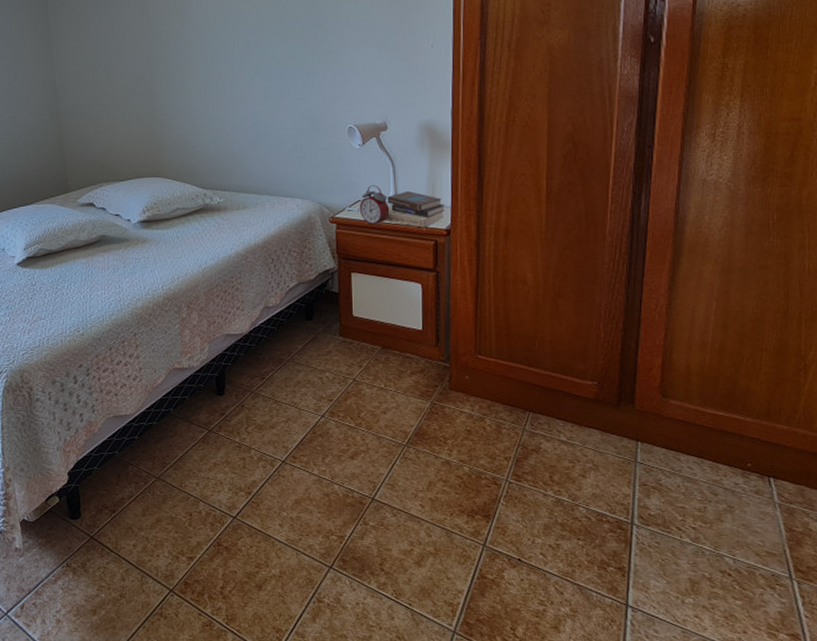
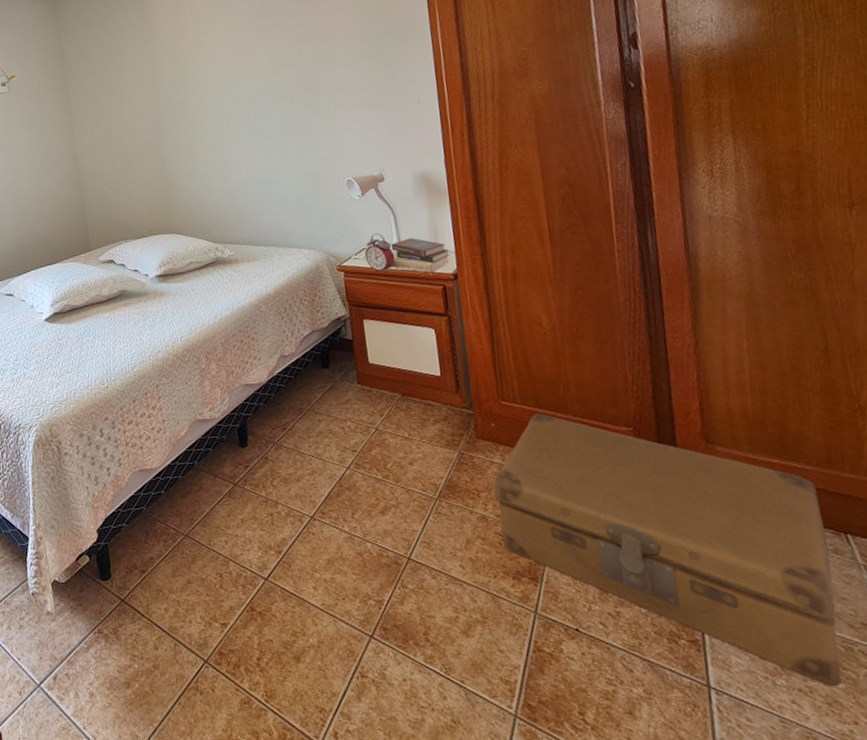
suitcase: none [460,367,752,604] -> present [494,413,842,687]

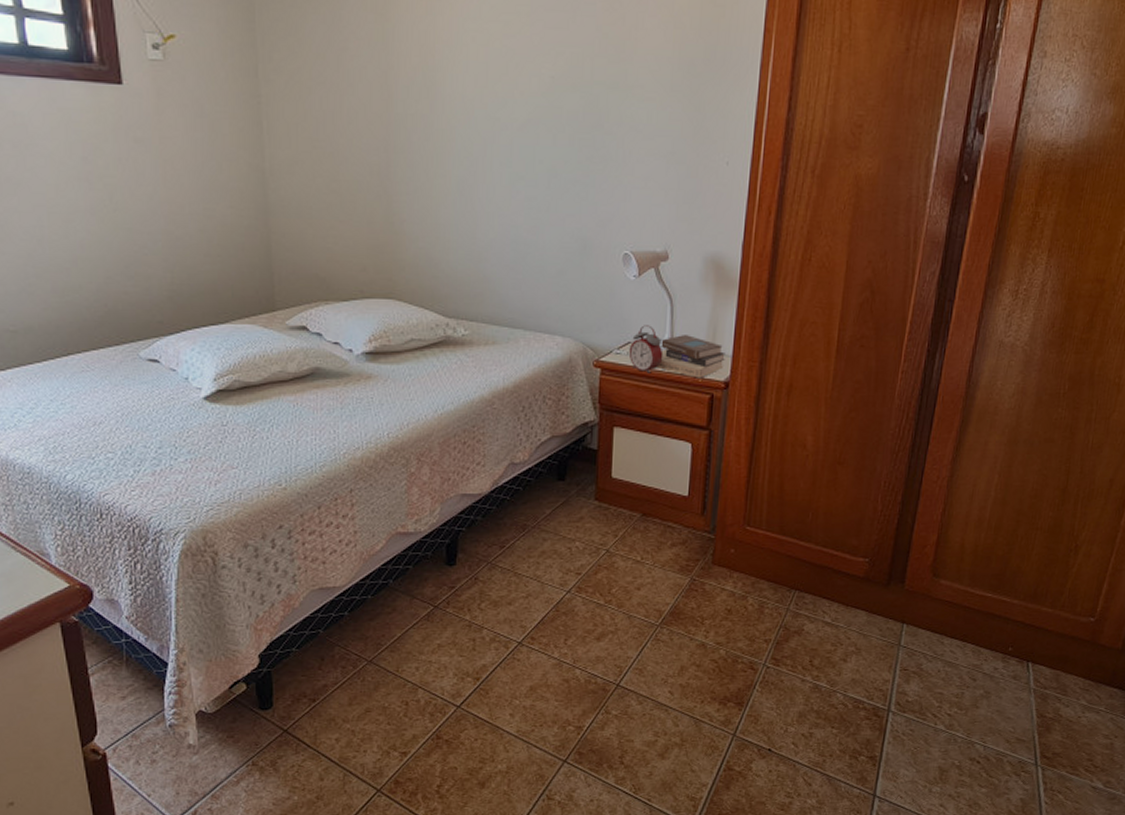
suitcase: present [494,413,842,687] -> none [717,540,1016,792]

